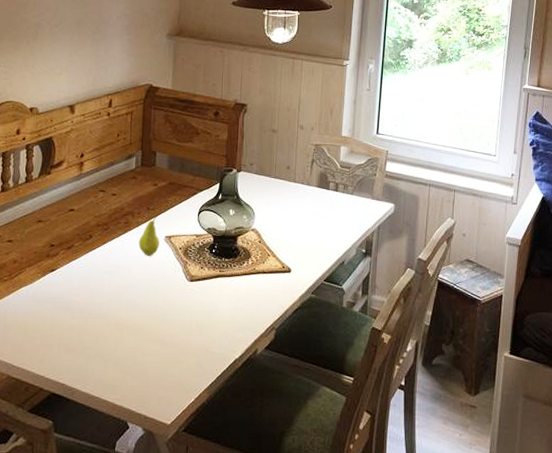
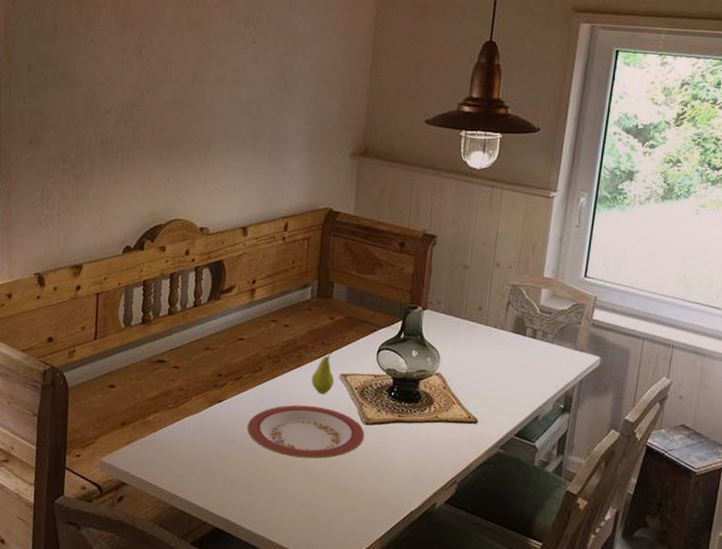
plate: none [79,268,190,318] -> present [246,404,365,459]

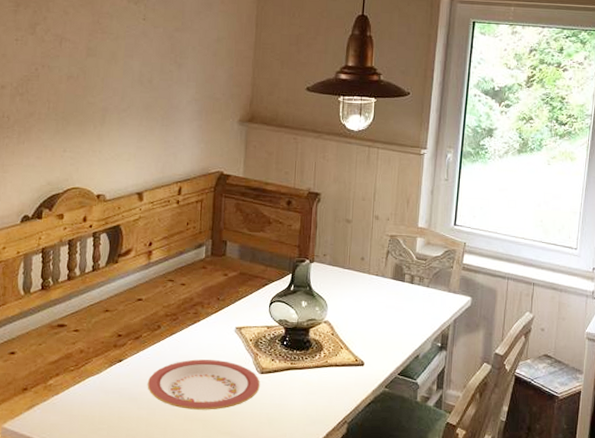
fruit: present [311,351,335,394] -> none [208,306,230,347]

